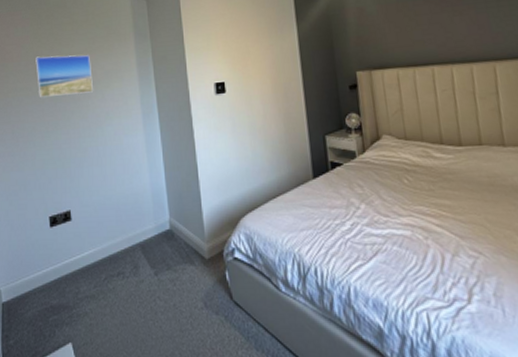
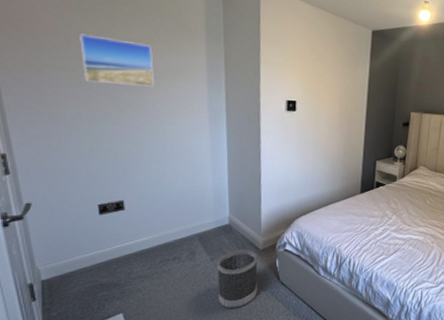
wastebasket: none [162,260,210,338] -> present [217,250,258,308]

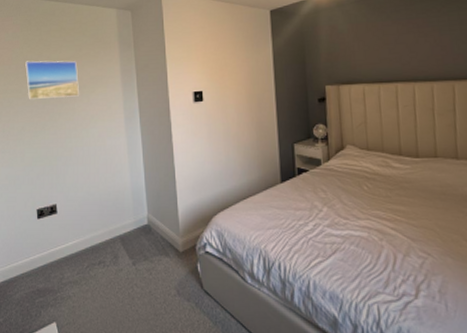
wastebasket: present [217,250,258,308] -> none [139,253,182,321]

